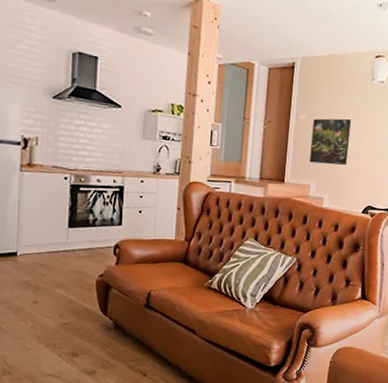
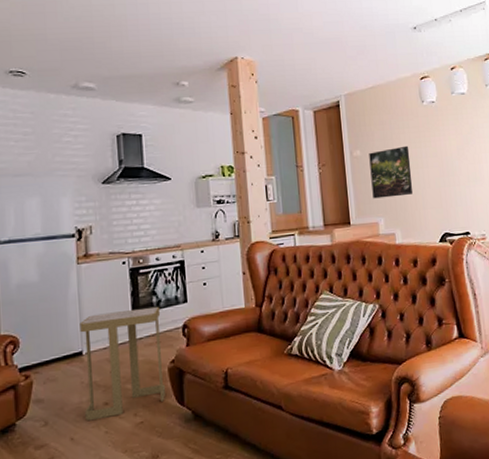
side table: none [14,221,96,315] -> present [80,306,166,421]

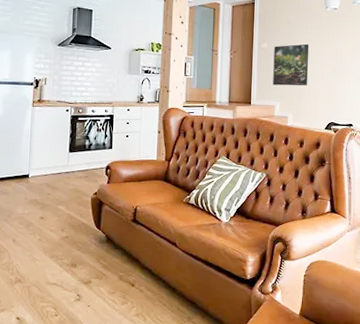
side table: present [80,306,166,421] -> none [25,147,91,229]

